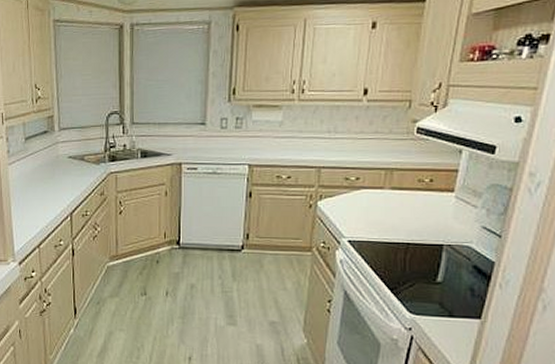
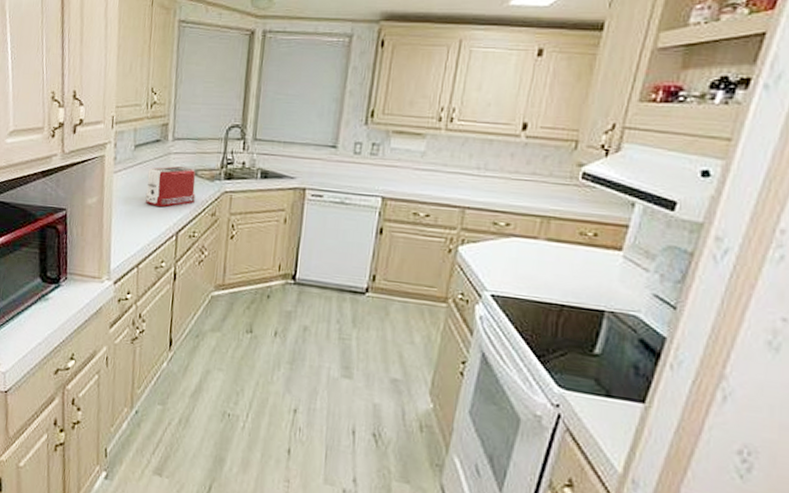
toaster: none [39,154,85,192] -> present [145,166,196,208]

